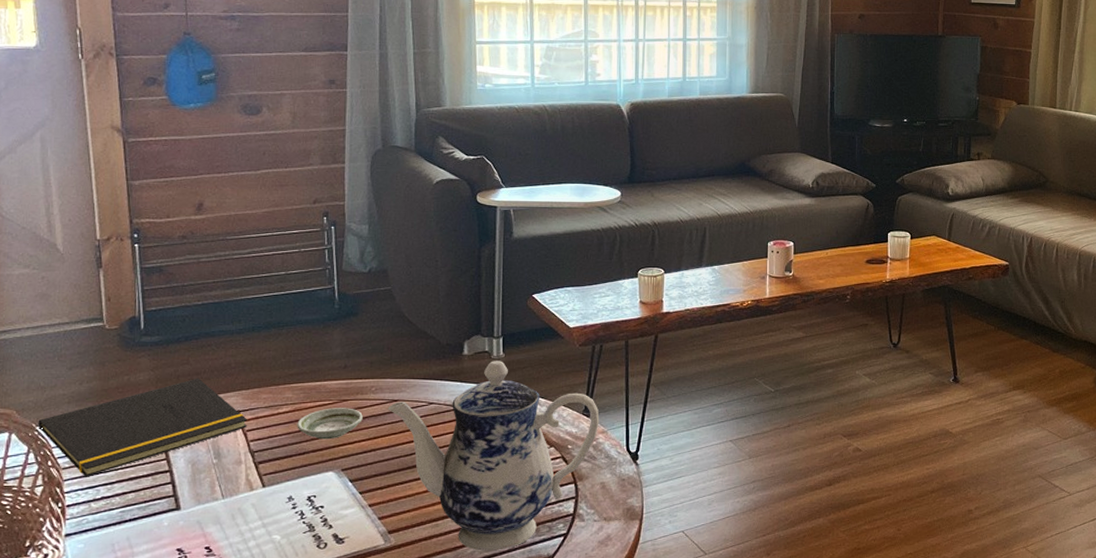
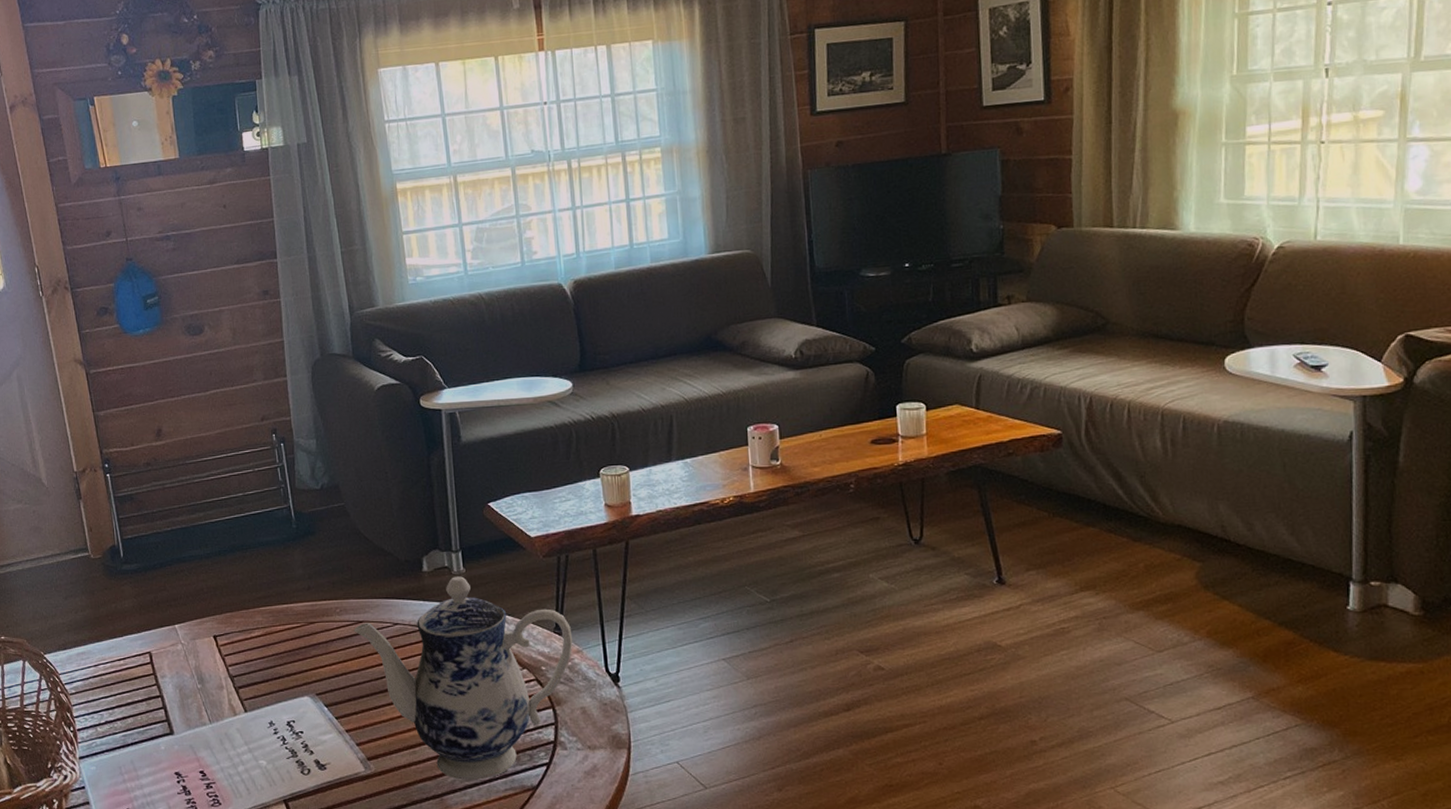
notepad: present [37,378,248,477] -> none [45,603,225,702]
saucer: present [297,408,363,440] -> none [269,630,331,664]

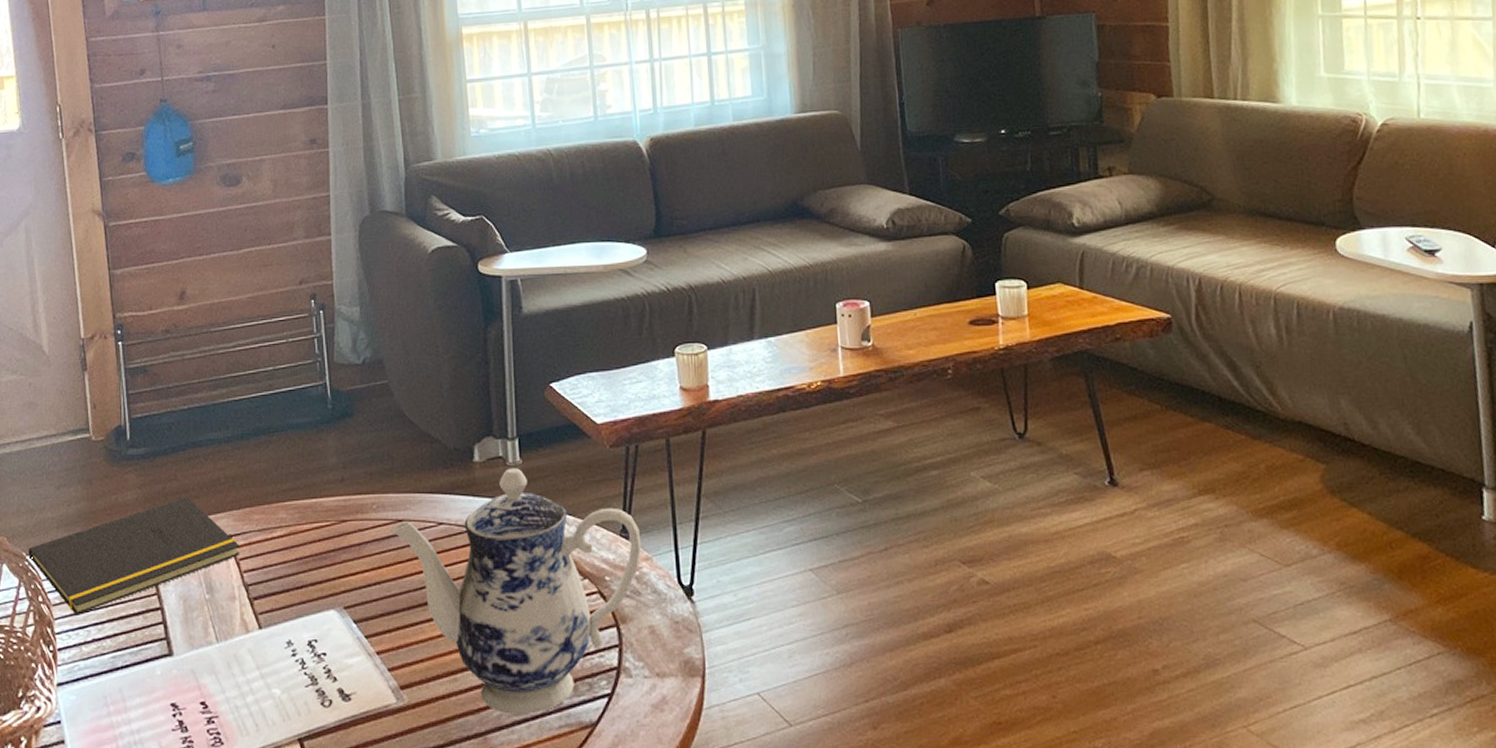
notepad: none [45,603,225,702] -> present [28,496,241,615]

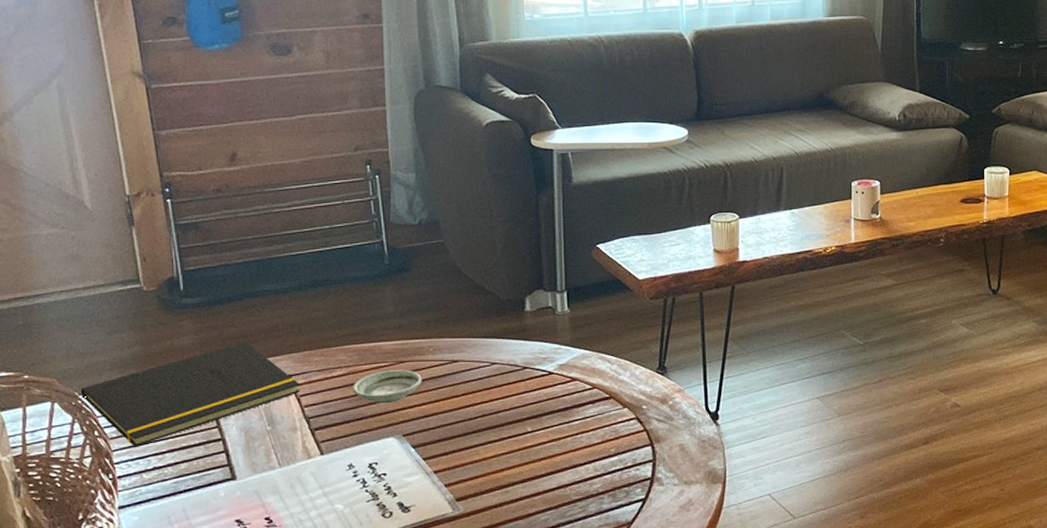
saucer: none [293,530,365,570] -> present [352,370,422,404]
teapot: present [392,468,642,714] -> none [448,316,675,518]

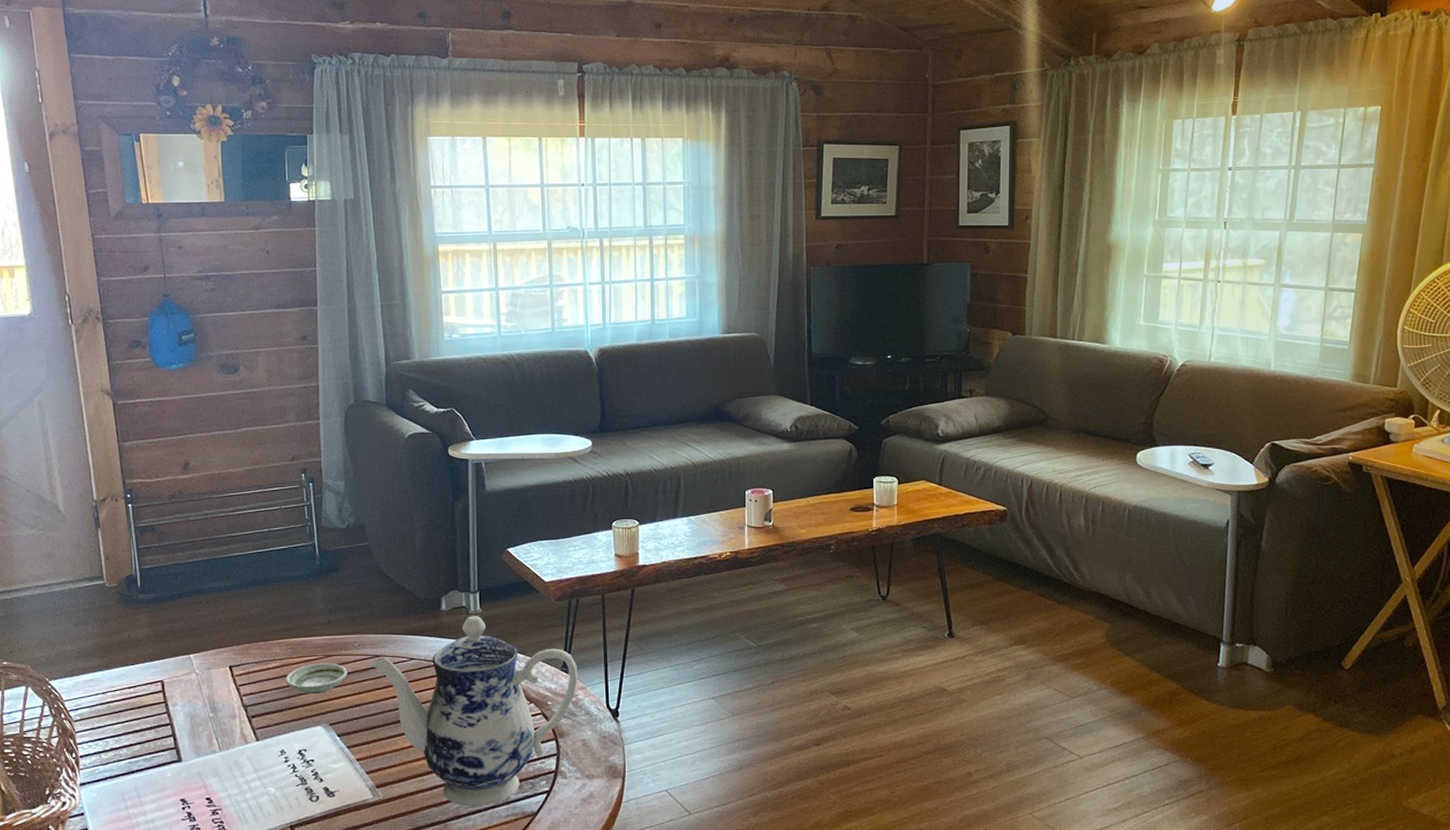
notepad: present [80,341,301,447] -> none [50,634,240,729]
teapot: none [448,316,675,518] -> present [370,616,578,806]

